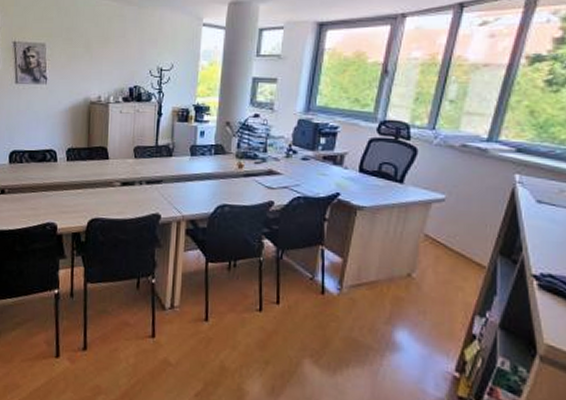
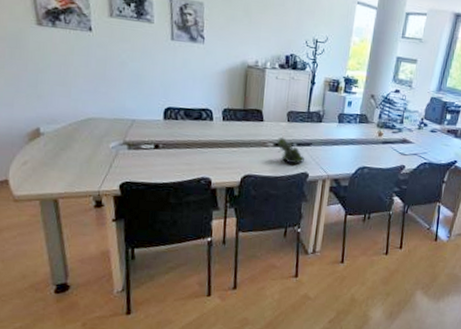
succulent plant: none [124,174,155,205] -> present [276,136,304,164]

